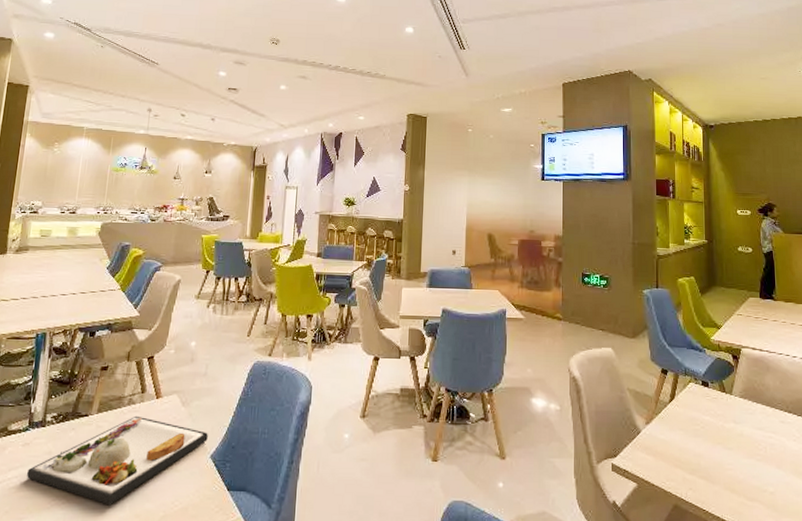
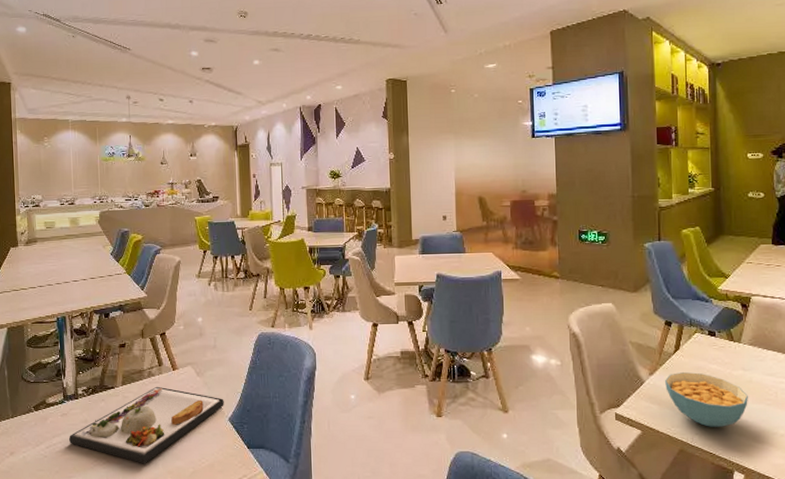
cereal bowl: none [661,423,739,482] -> present [665,372,748,427]

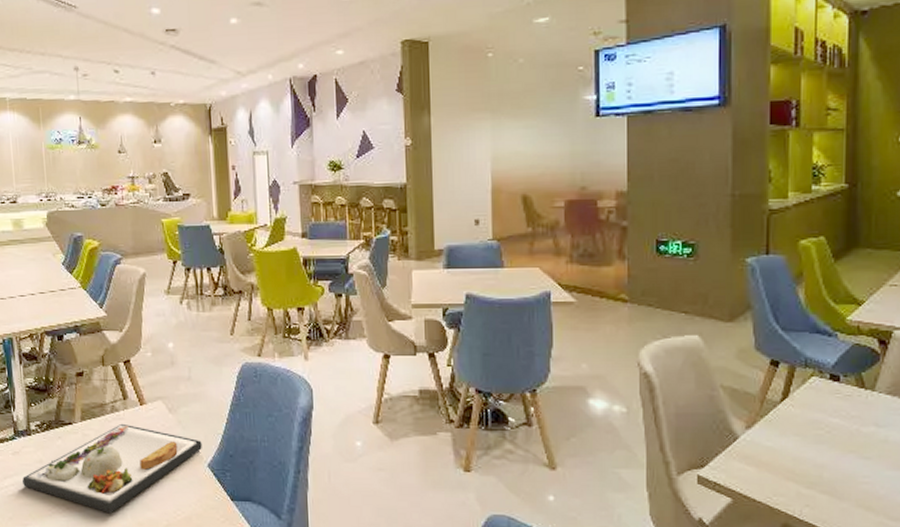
cereal bowl: present [665,372,748,427] -> none [767,427,881,498]

